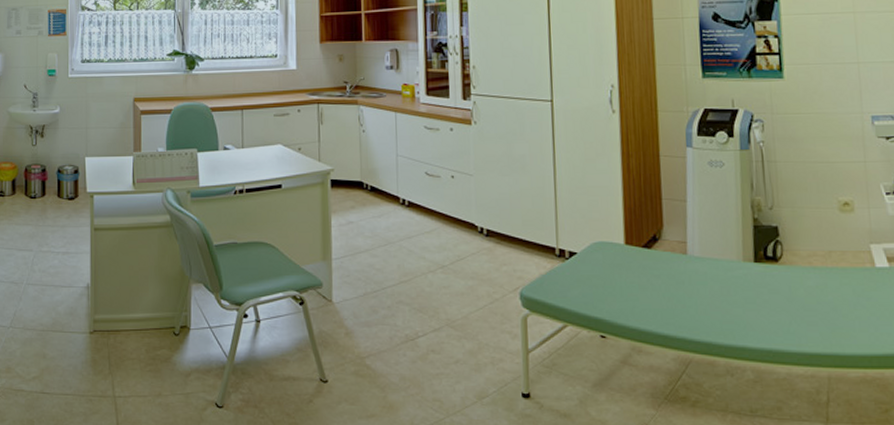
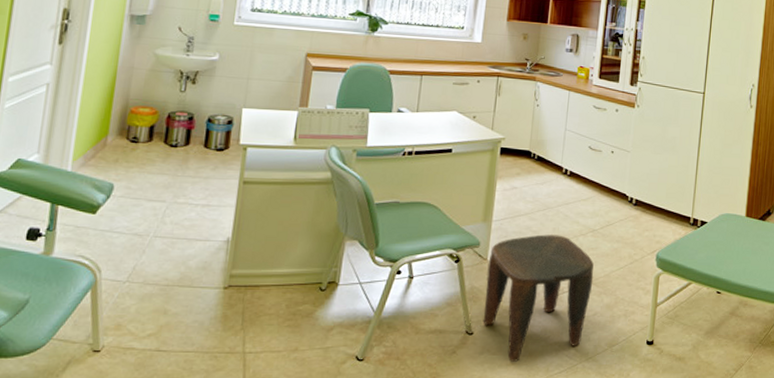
stool: none [333,272,451,413] -> present [482,234,594,362]

